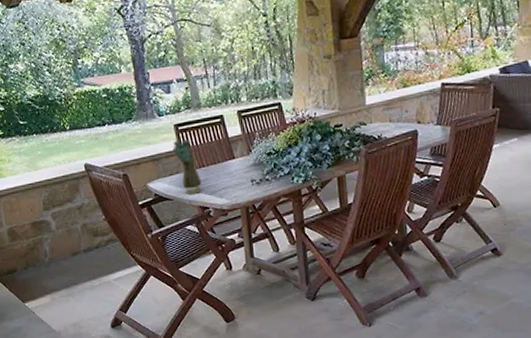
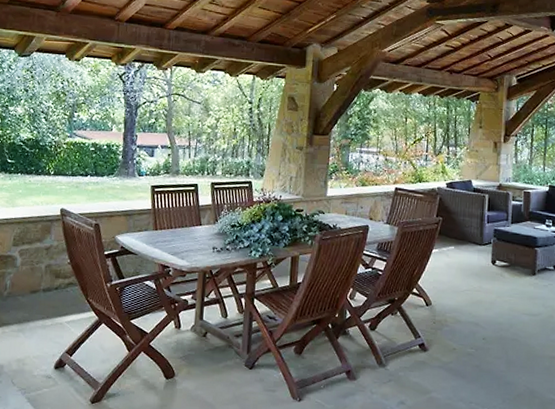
vase: present [172,138,202,195] -> none [145,198,167,253]

